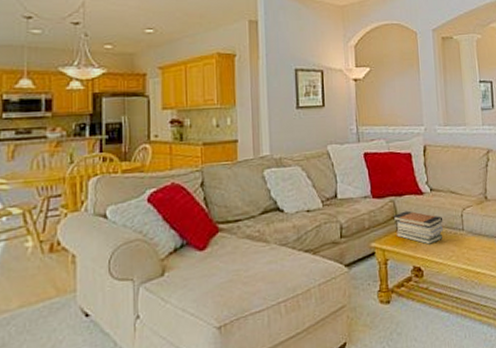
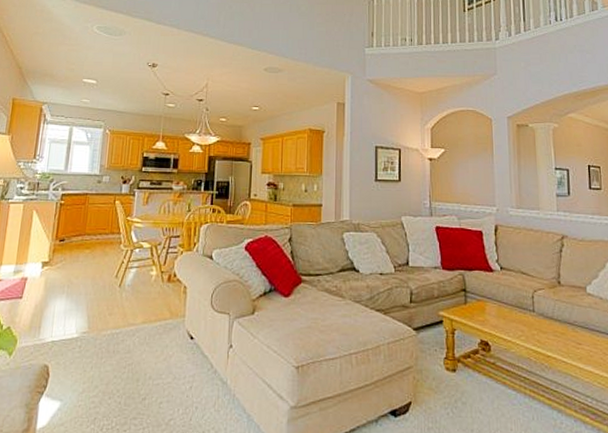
book stack: present [393,210,443,245] -> none [462,285,513,321]

